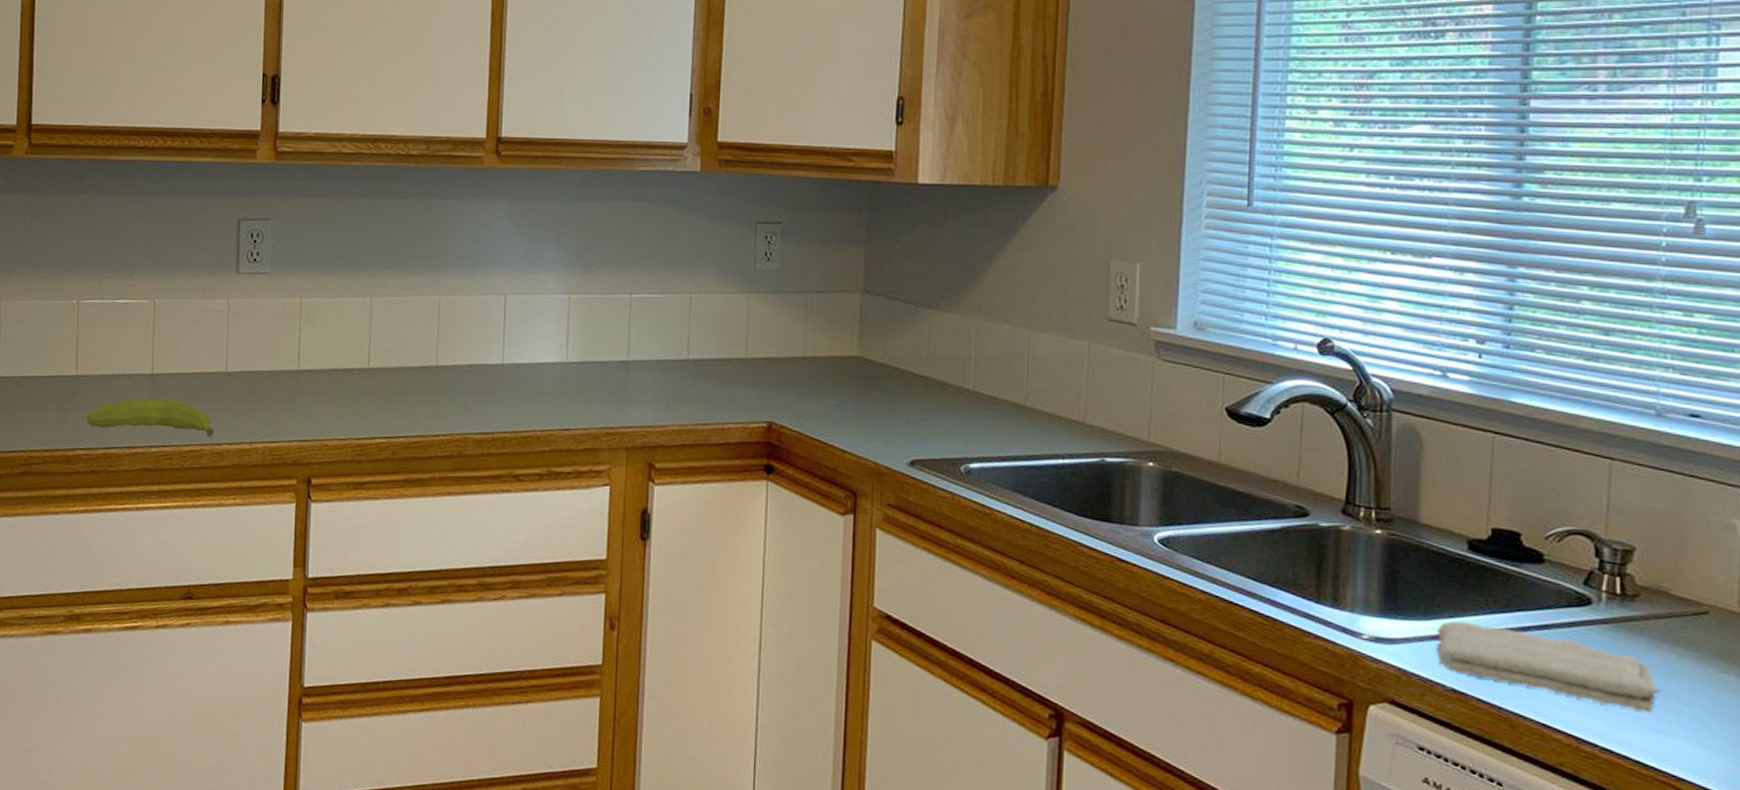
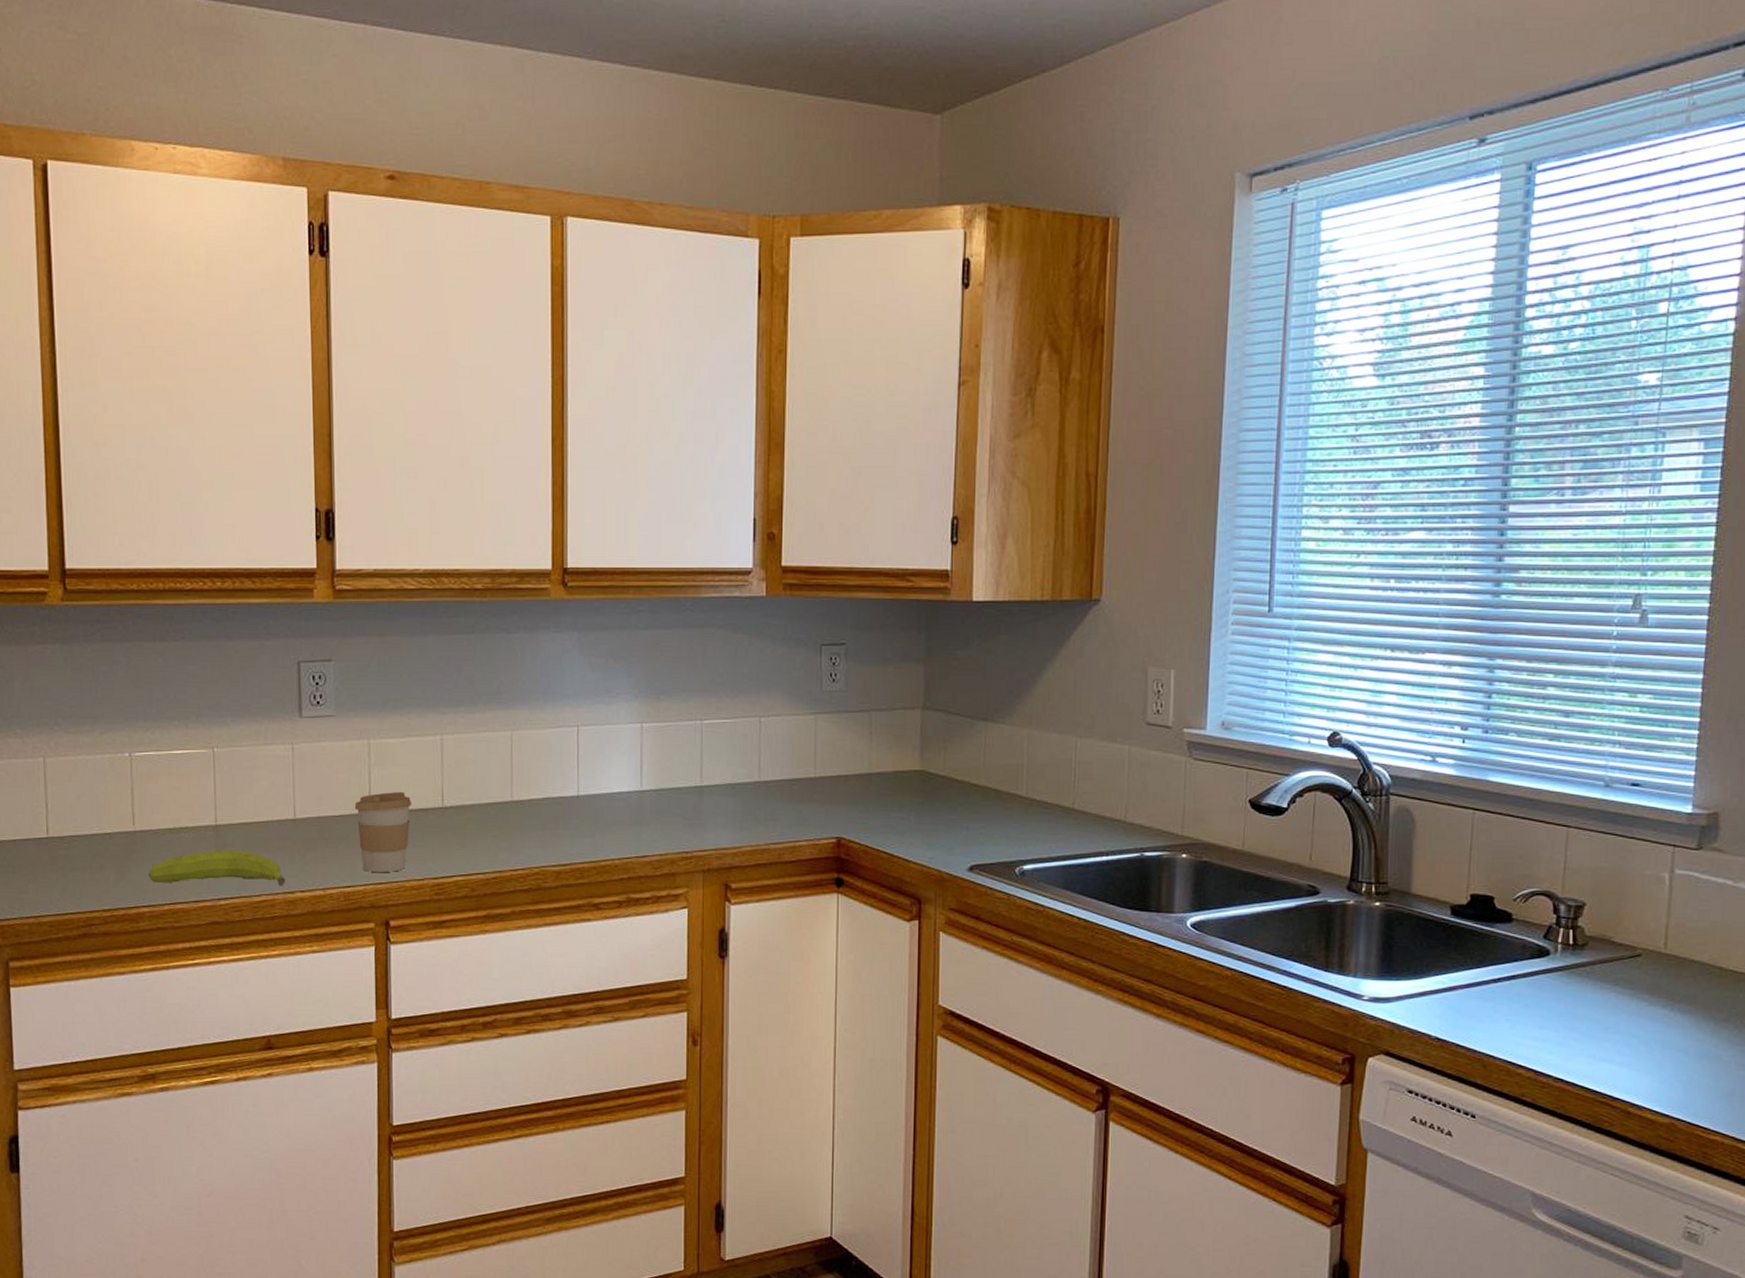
coffee cup: none [283,350,339,430] -> present [354,792,411,872]
washcloth: present [1437,620,1662,712] -> none [1424,977,1603,1044]

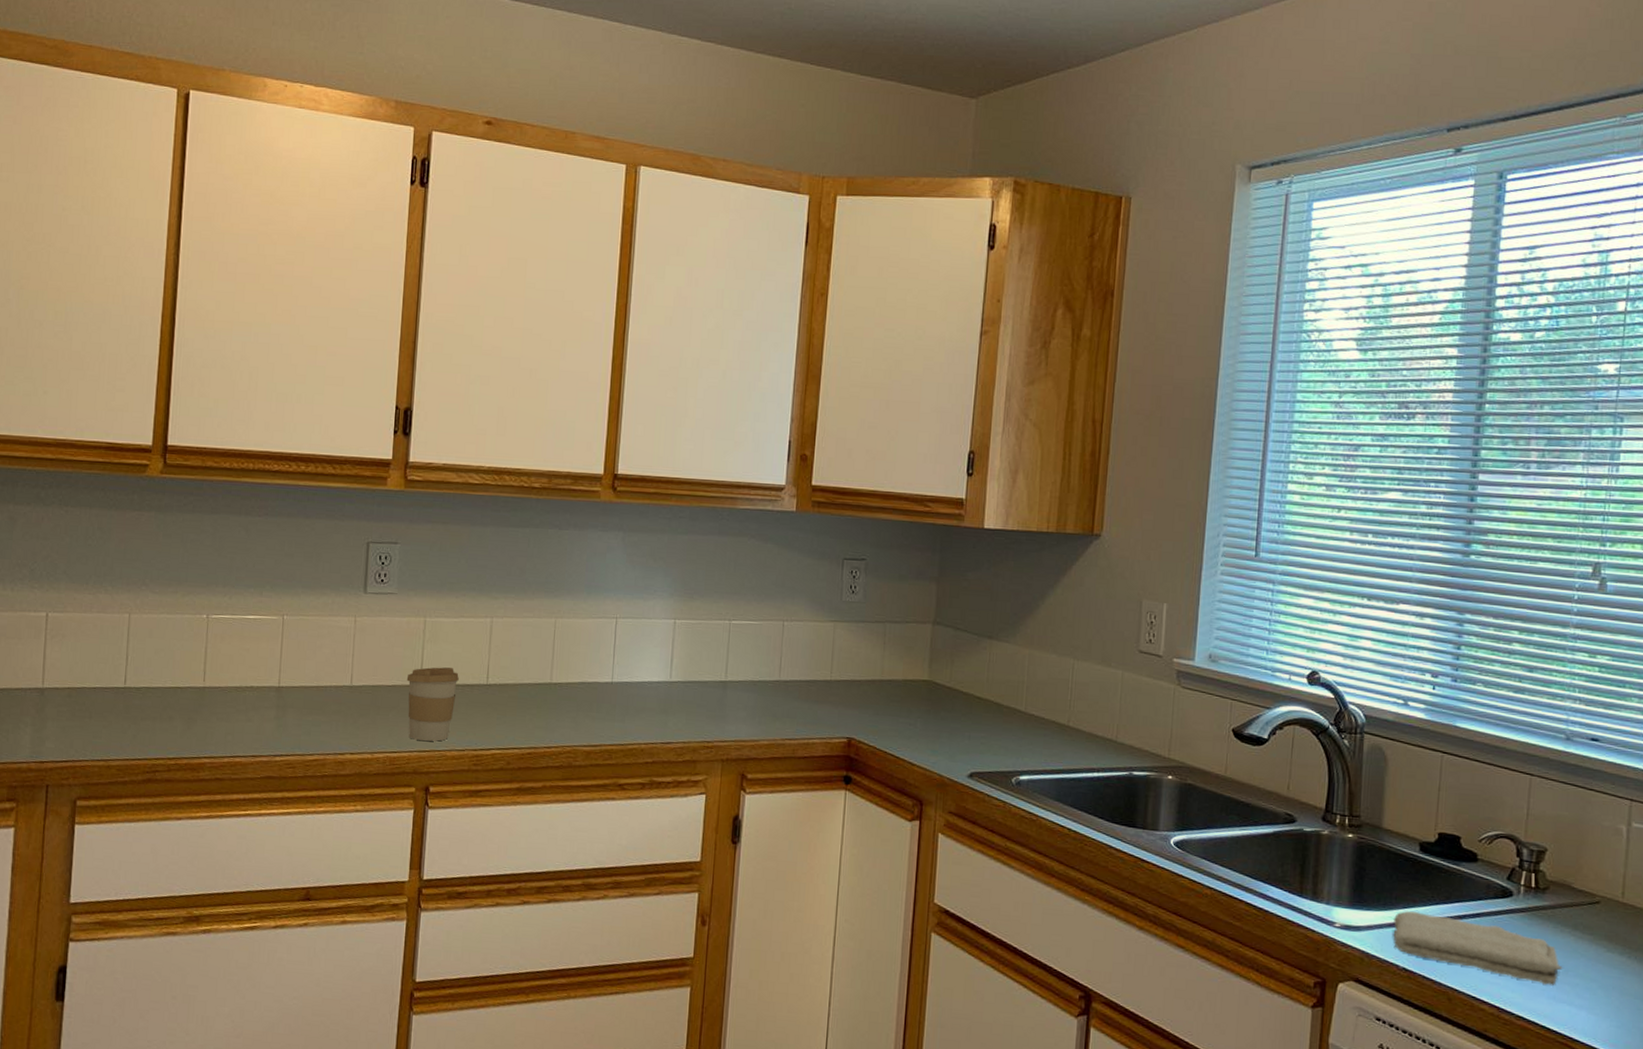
fruit: present [149,850,286,886] -> none [213,709,338,748]
washcloth: none [1424,977,1603,1044] -> present [1393,910,1563,985]

